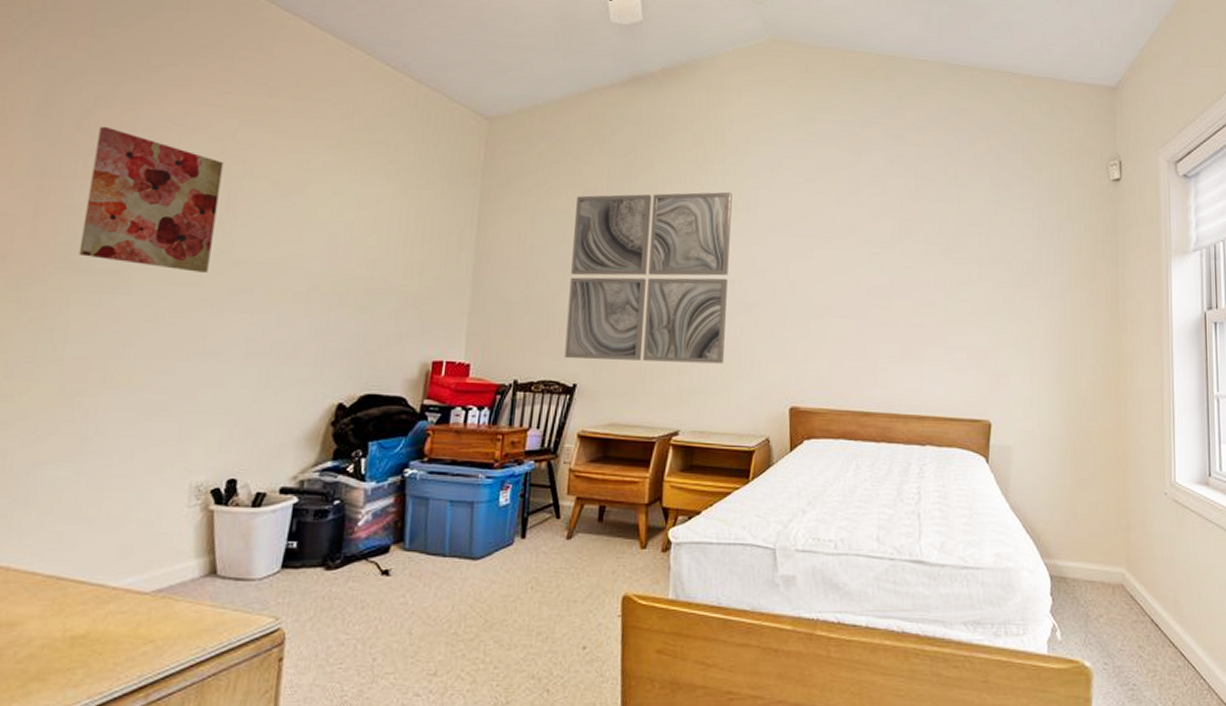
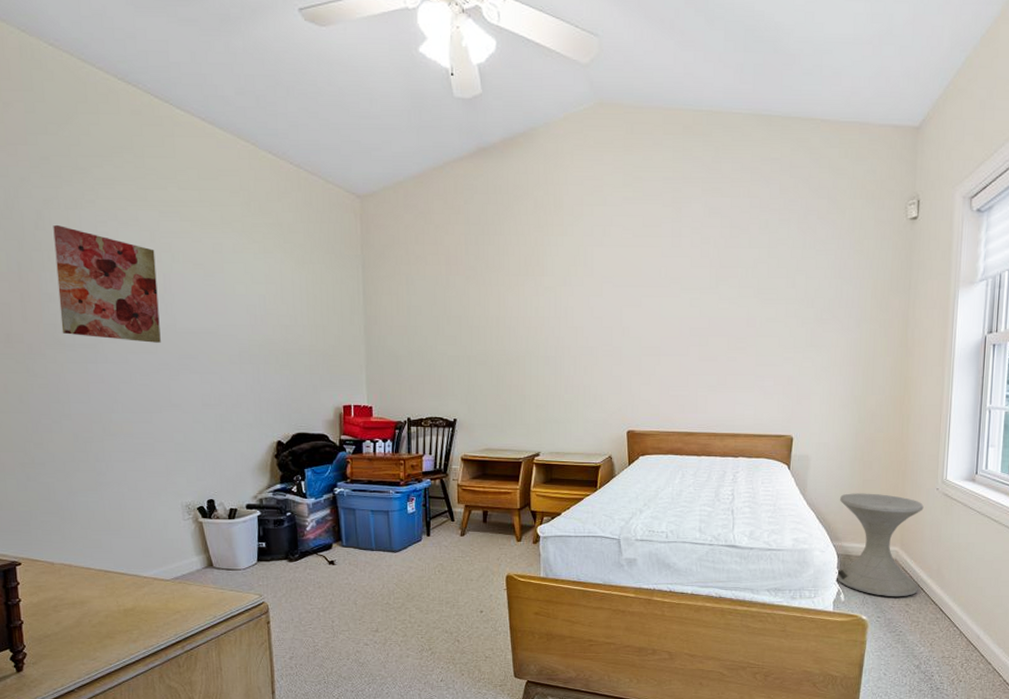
wall art: present [564,191,732,364] -> none [441,250,571,399]
side table: none [1049,496,1152,636] -> present [836,493,924,597]

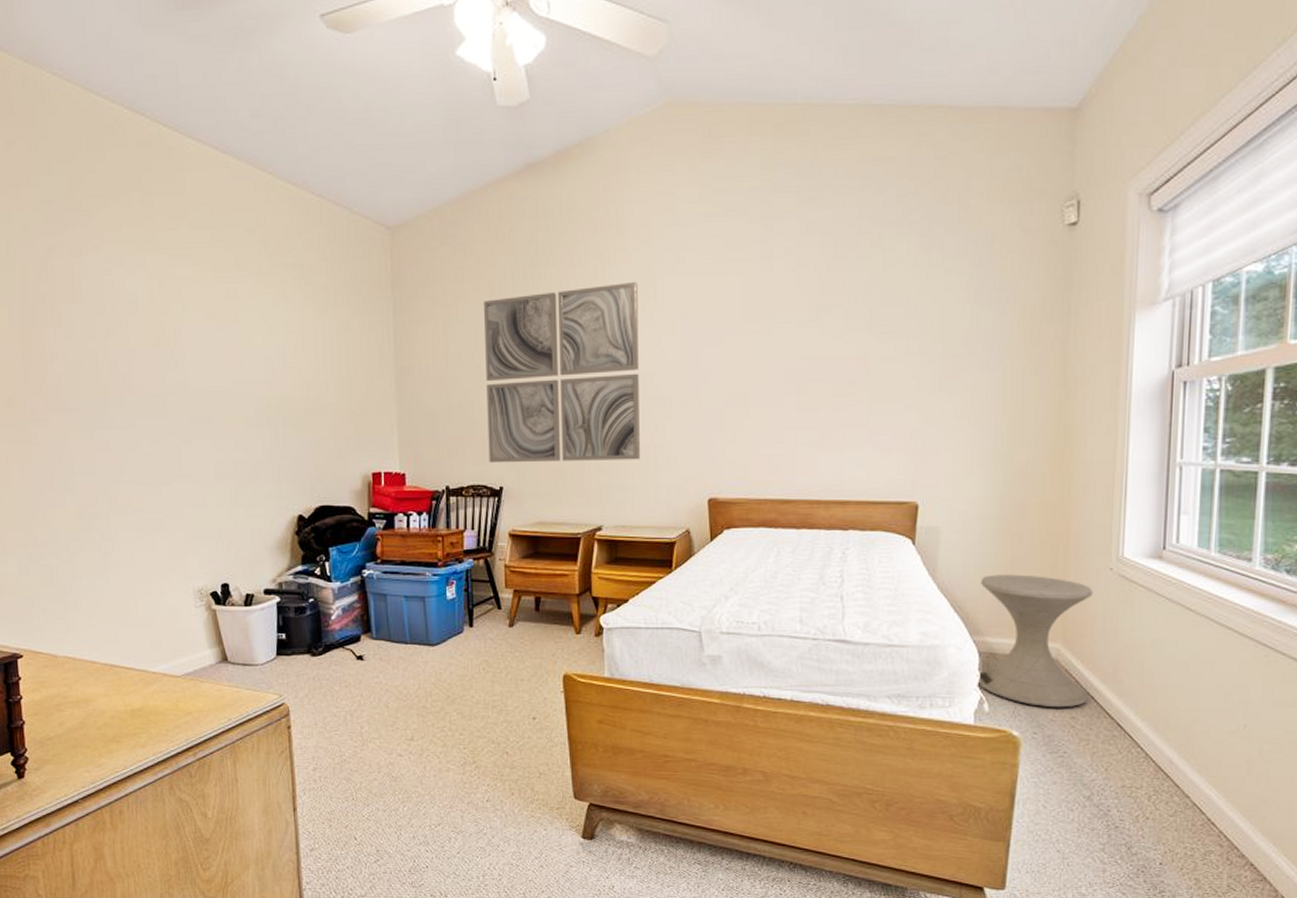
wall art: present [53,224,161,343] -> none [56,274,171,405]
wall art: none [441,250,571,399] -> present [484,281,640,463]

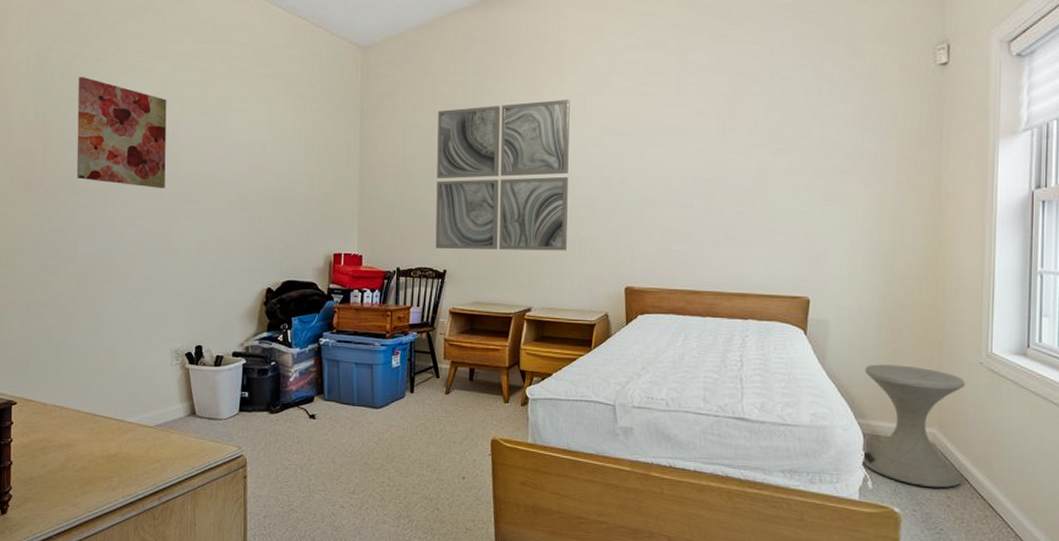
wall art: none [56,274,171,405] -> present [76,76,167,188]

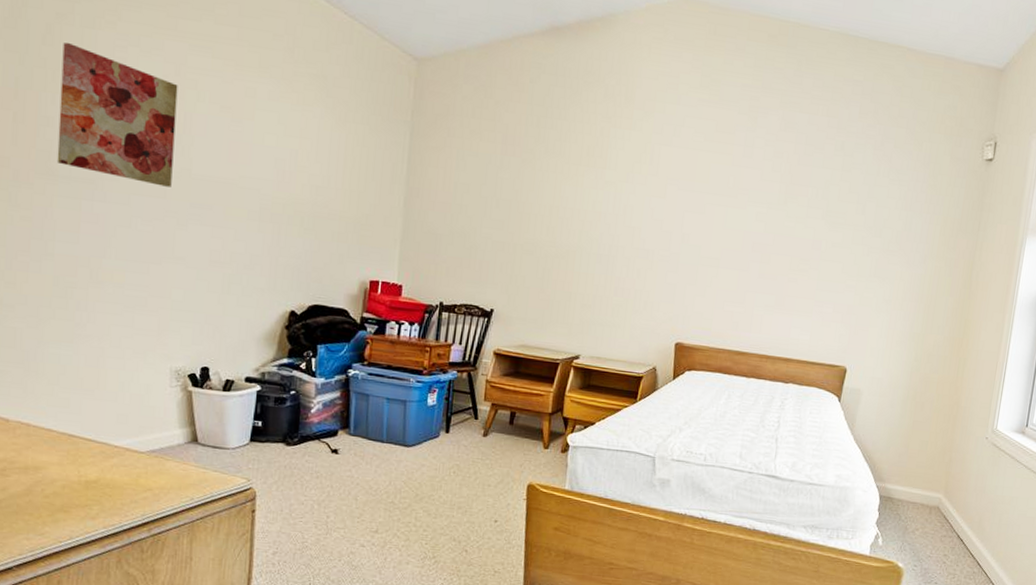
wall art: present [435,99,570,251] -> none [483,140,638,301]
side table: present [862,364,965,488] -> none [876,433,972,547]

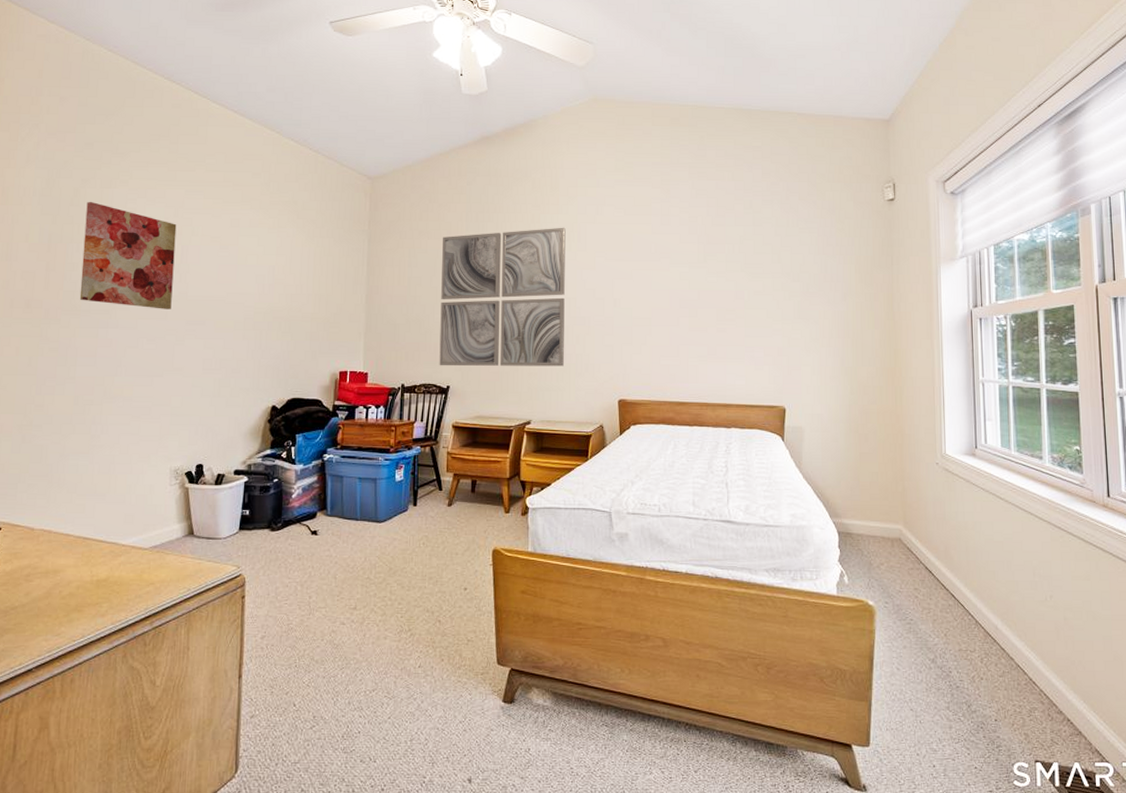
wall art: none [483,140,638,301] -> present [439,227,566,367]

